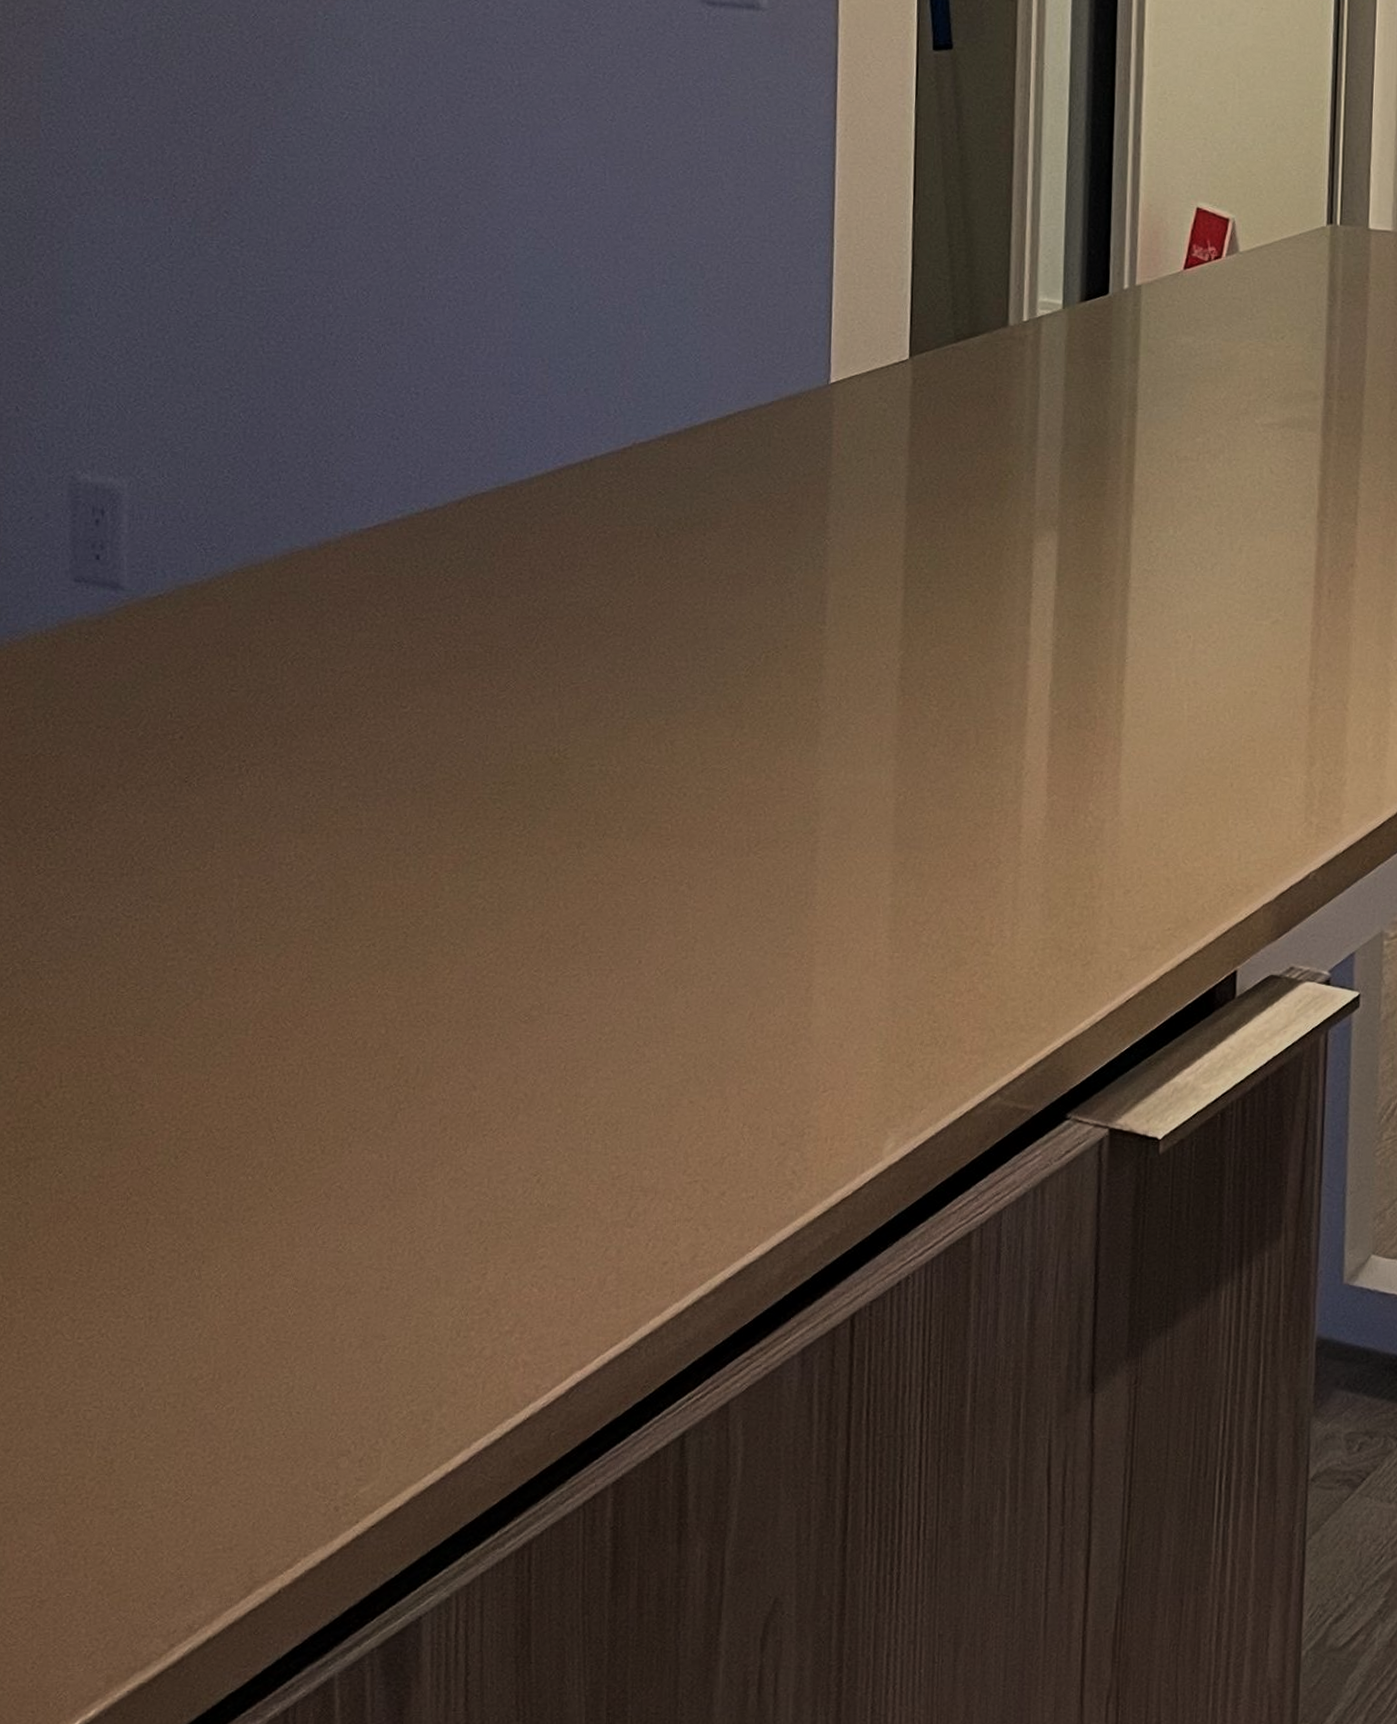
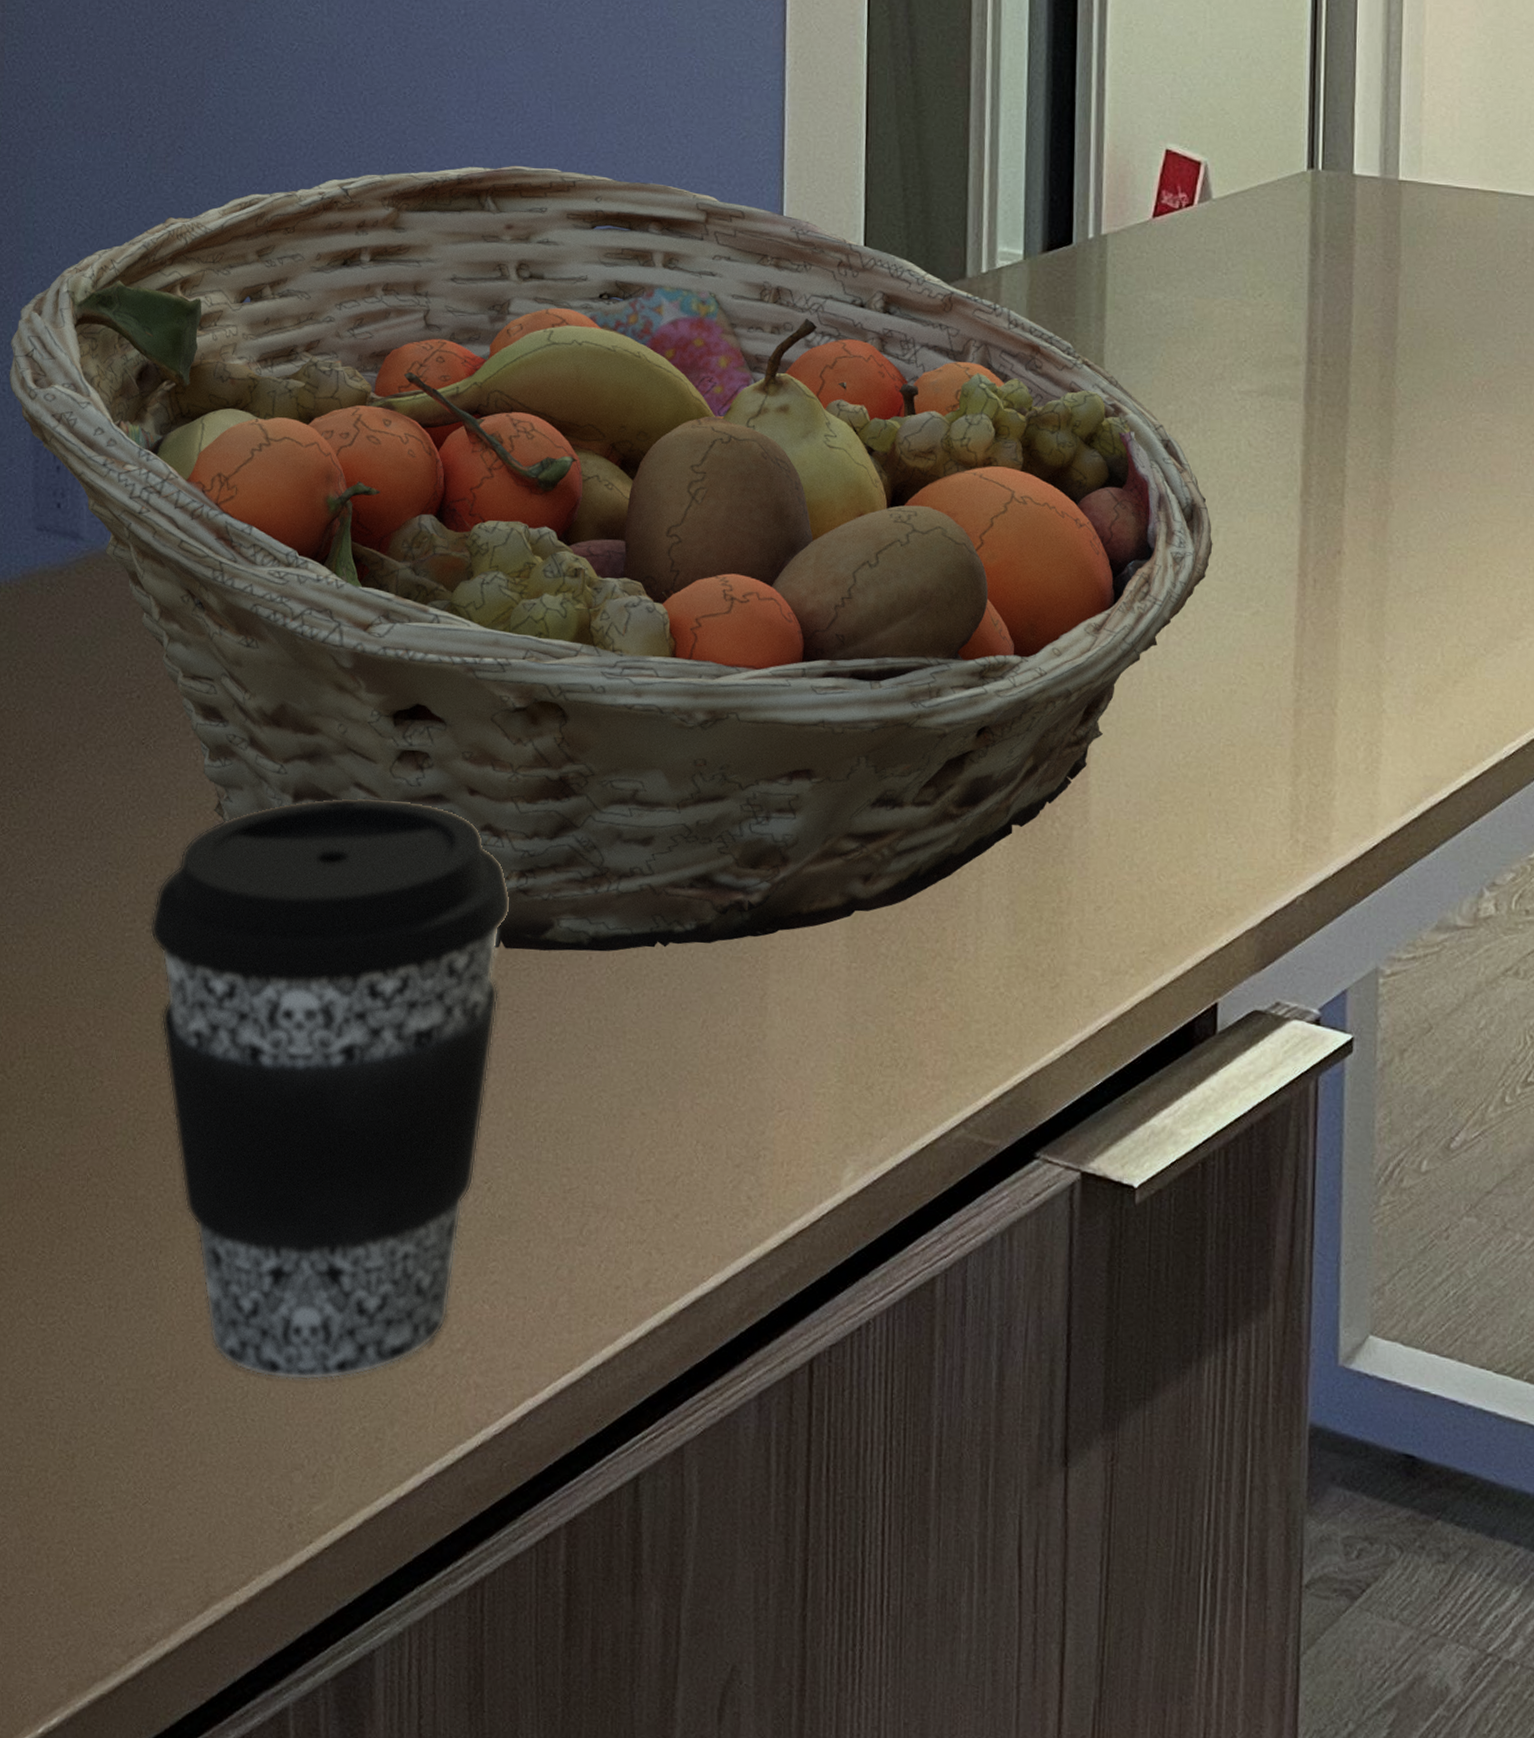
fruit basket: none [44,226,1237,958] -> present [9,165,1213,952]
coffee cup: none [192,824,560,1372] -> present [149,798,510,1381]

